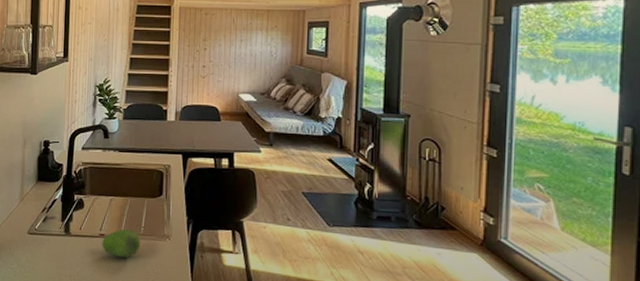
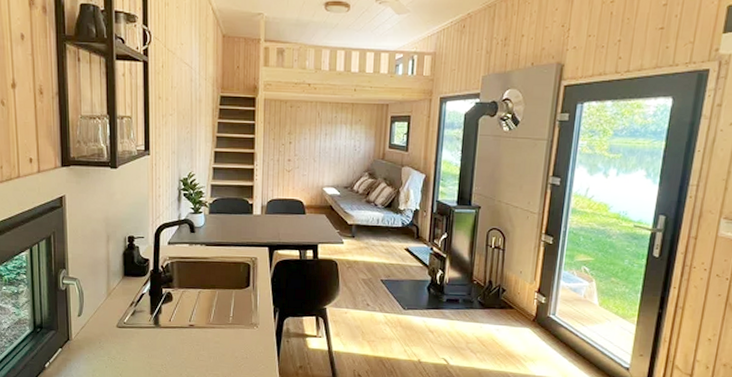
fruit: present [102,229,141,259] -> none [192,319,230,346]

